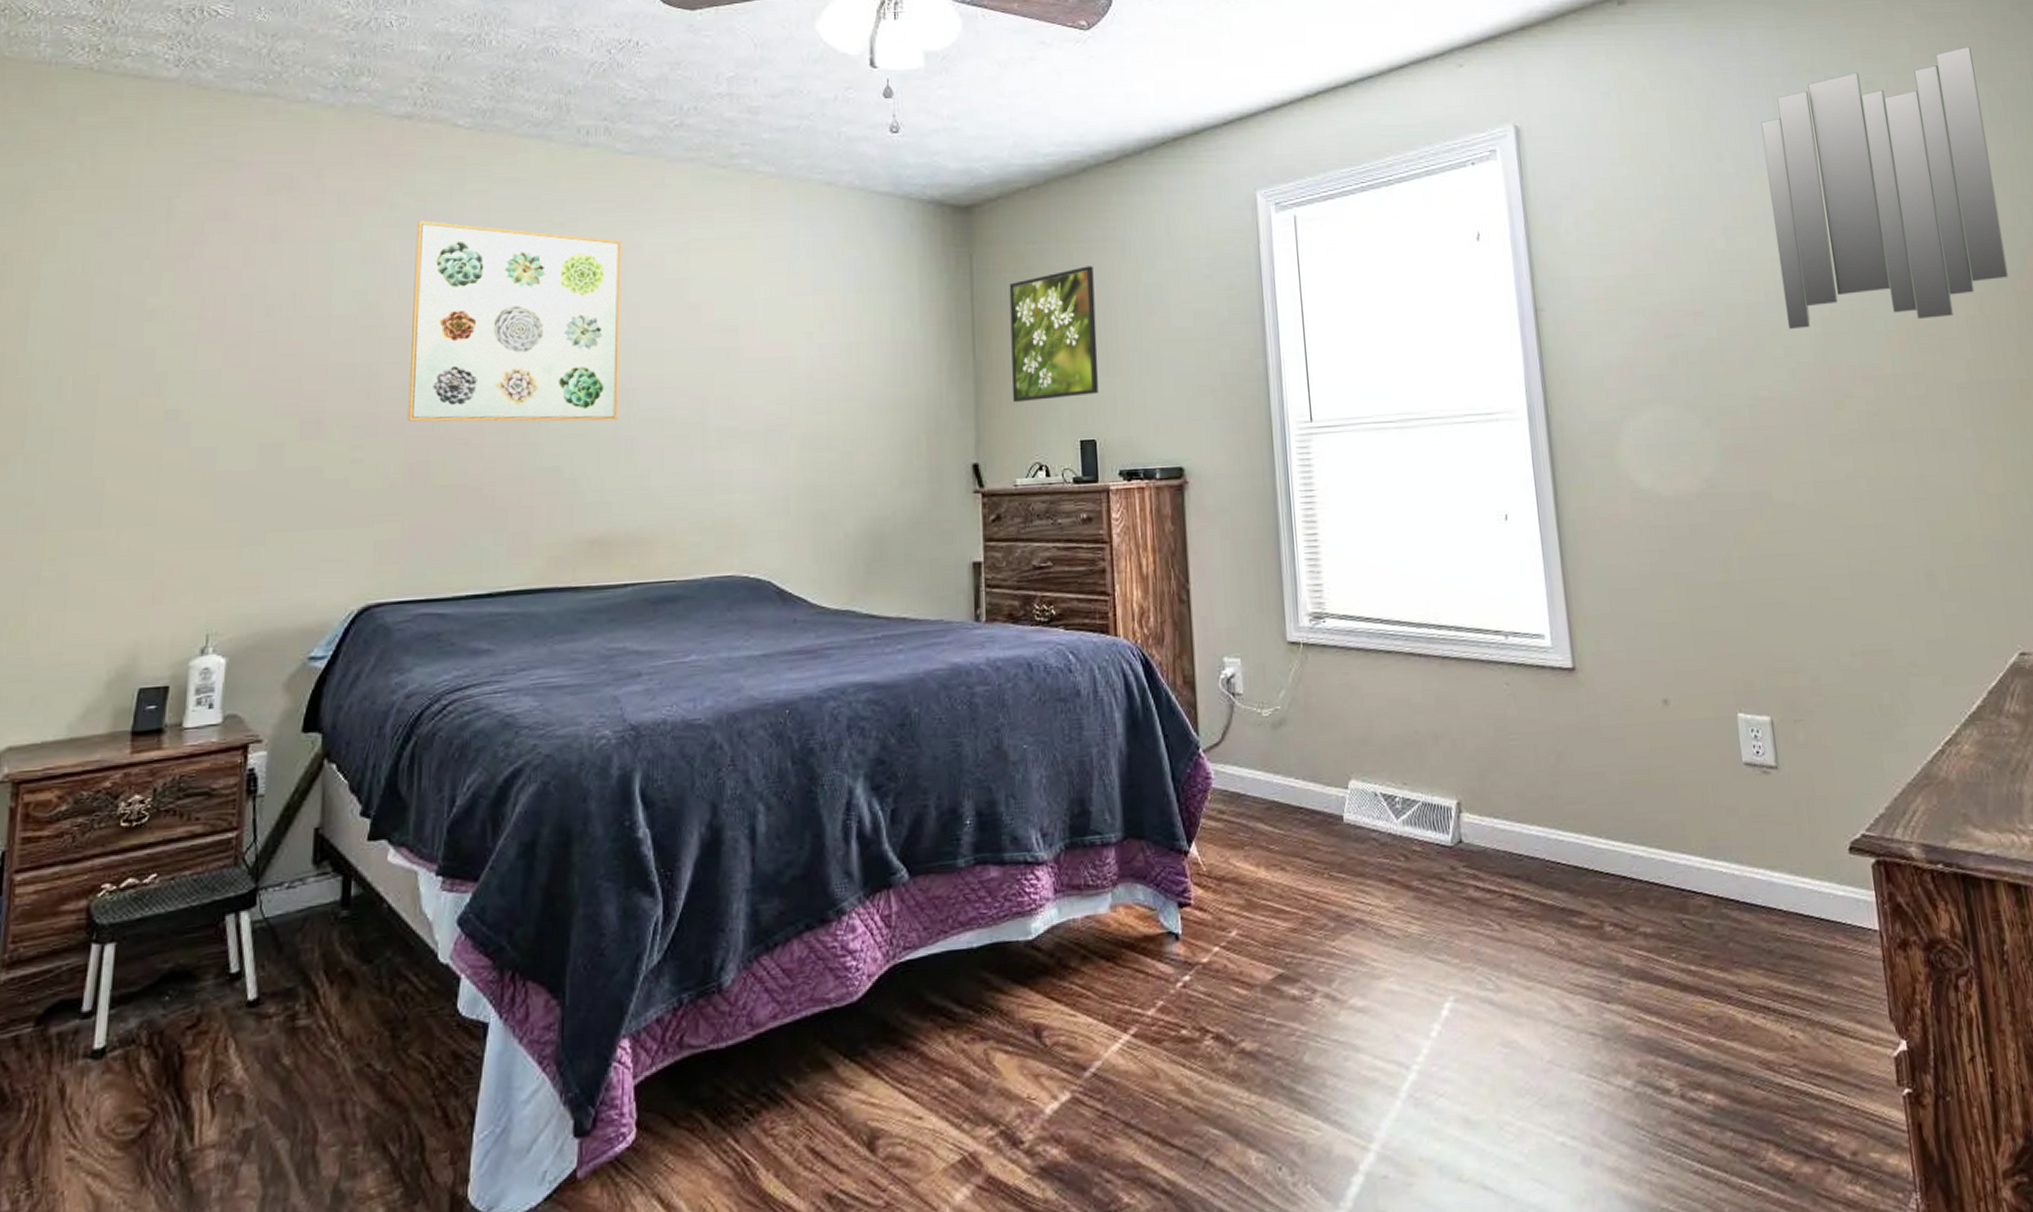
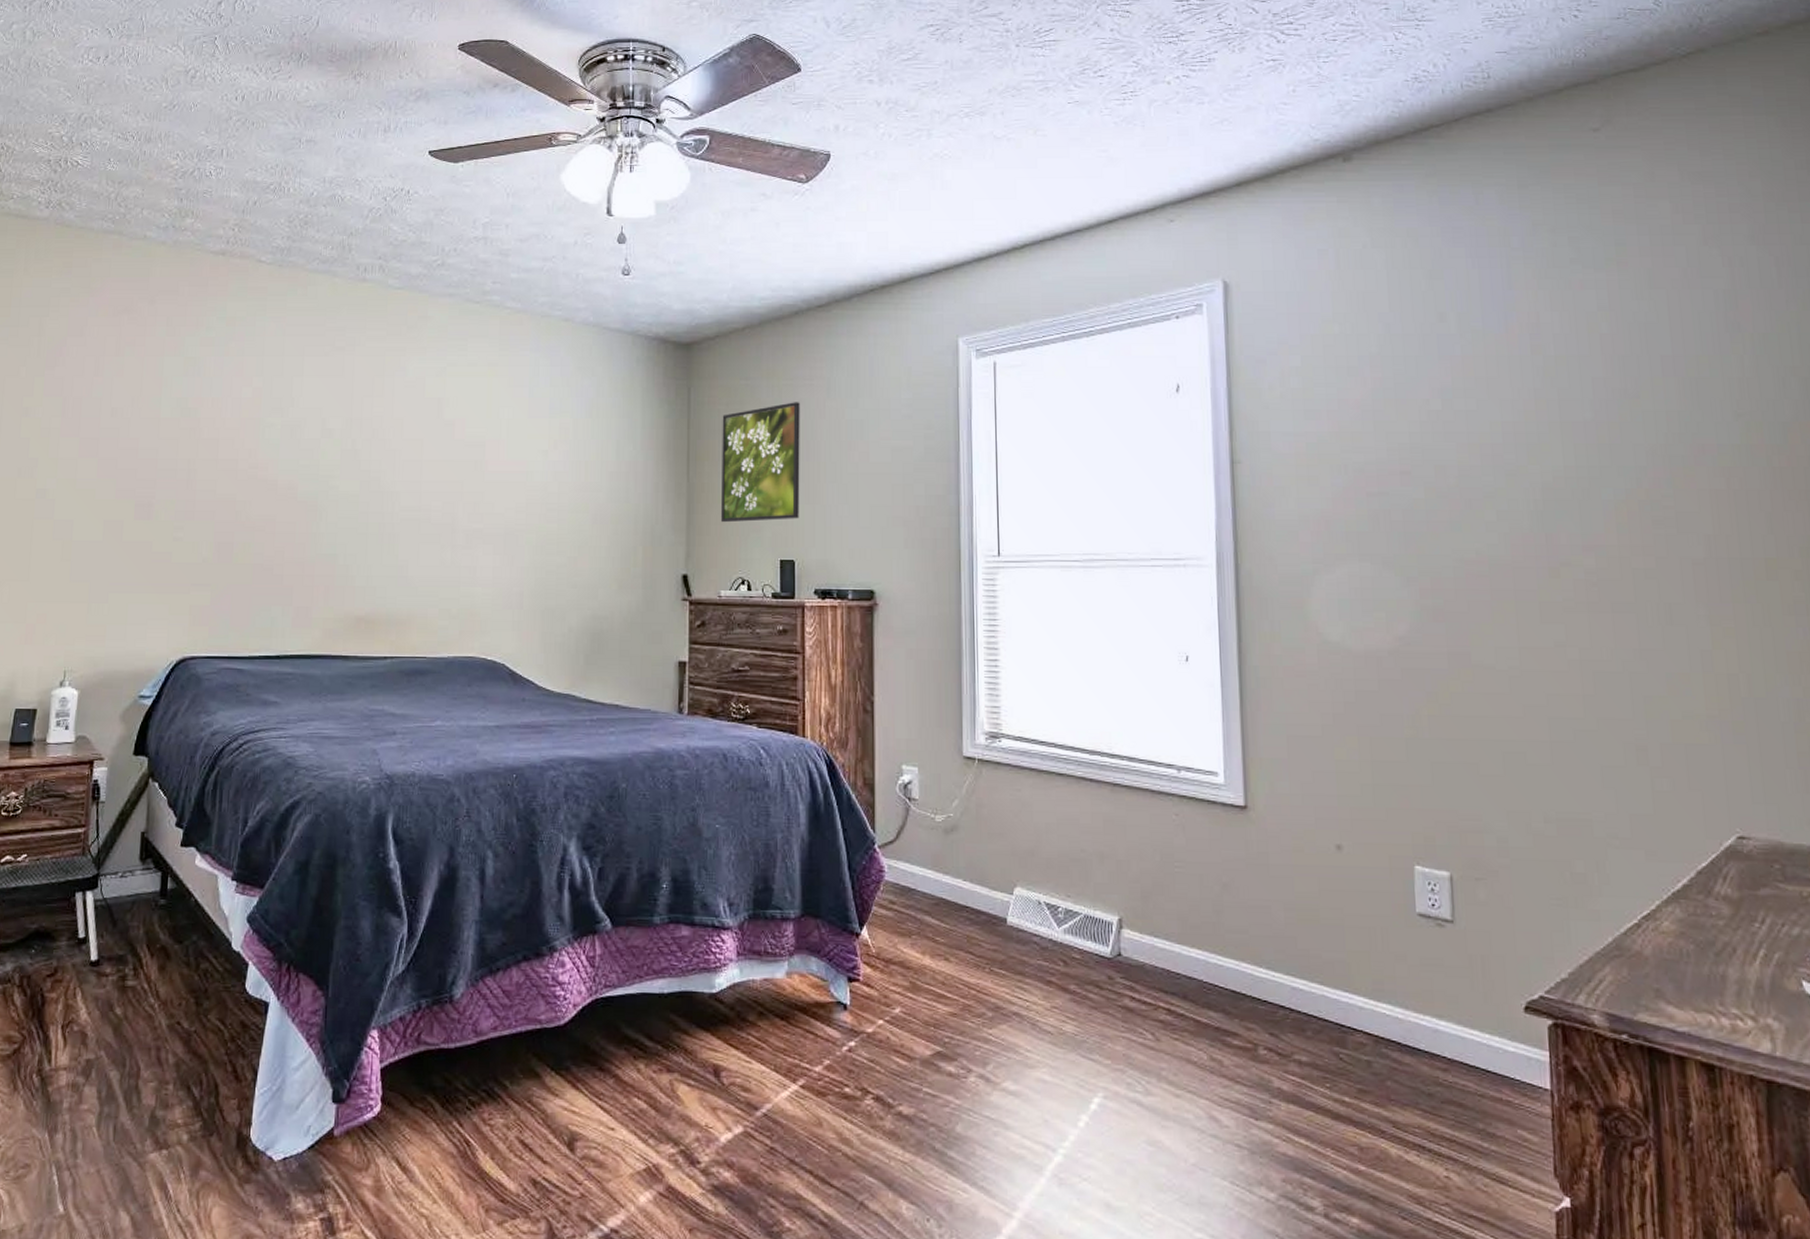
wall art: present [407,221,621,422] -> none [217,342,390,518]
home mirror: present [1761,46,2009,330] -> none [1491,207,1765,495]

